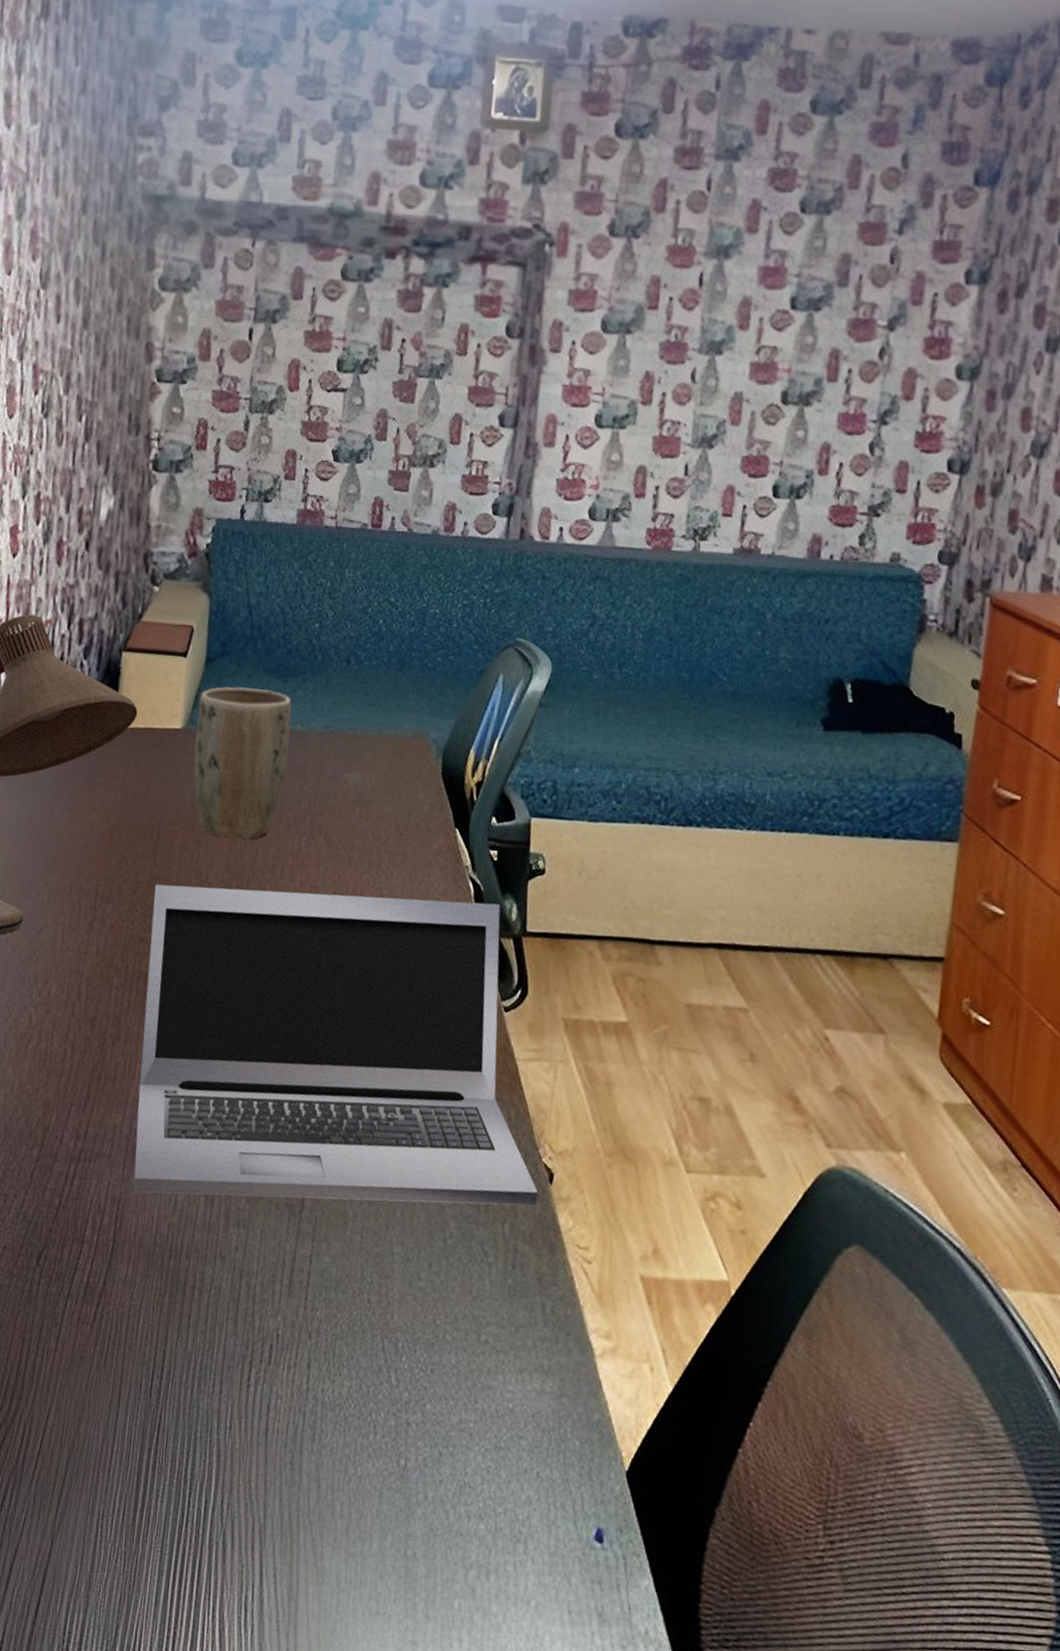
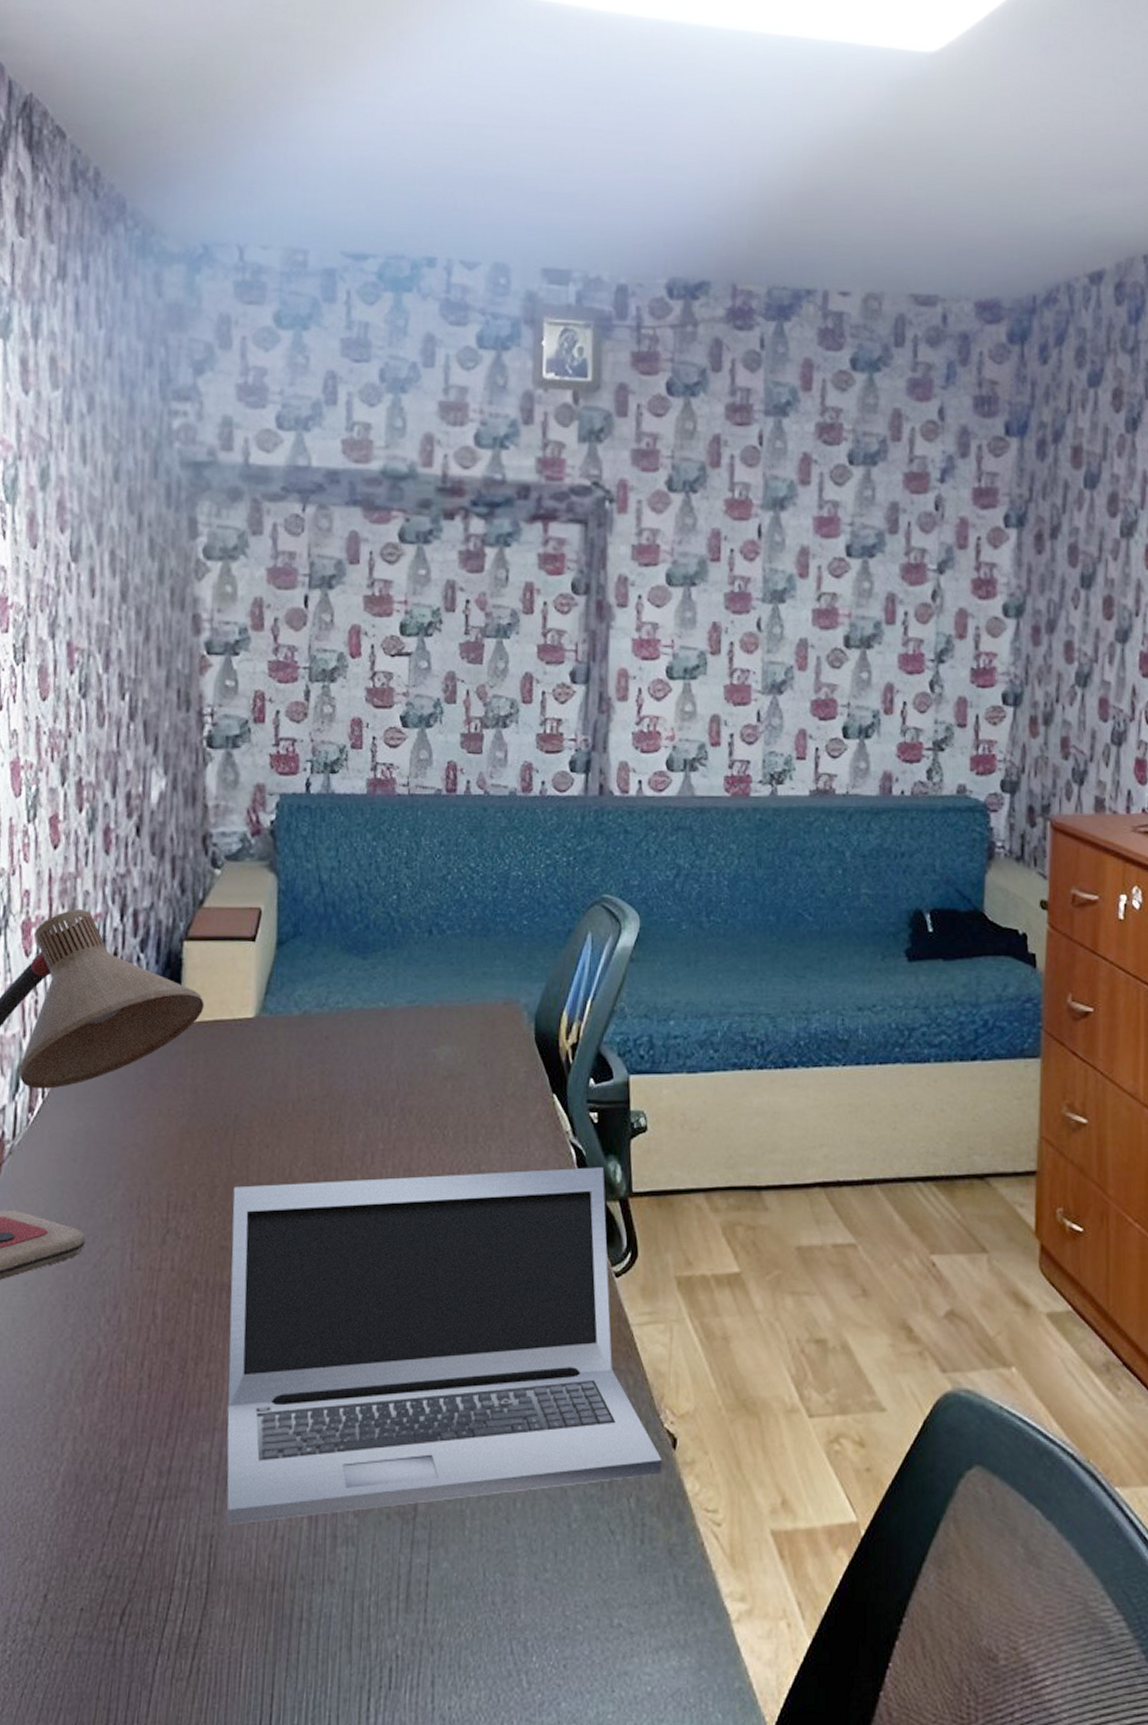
plant pot: present [193,687,292,839] -> none [269,968,373,1128]

